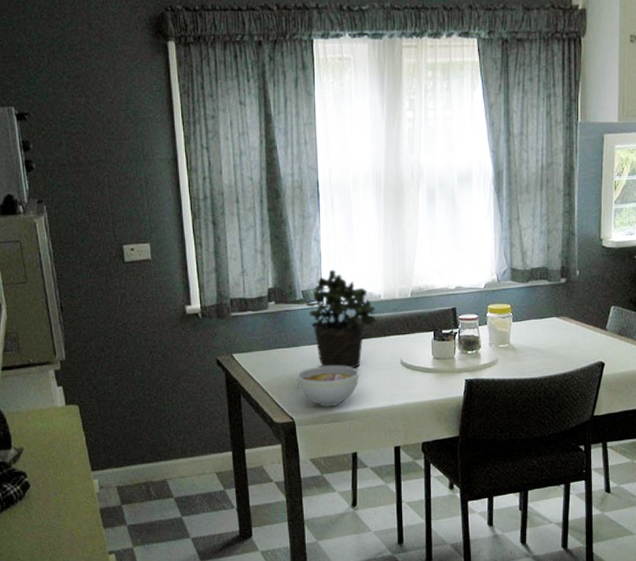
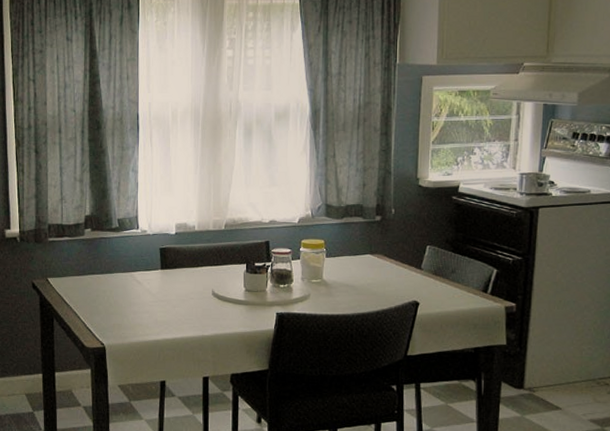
bowl: present [296,366,360,407] -> none [108,293,171,334]
potted plant: present [305,269,377,369] -> none [121,199,190,298]

